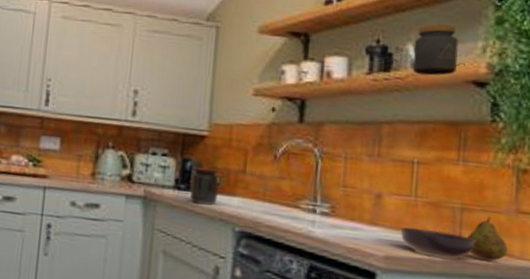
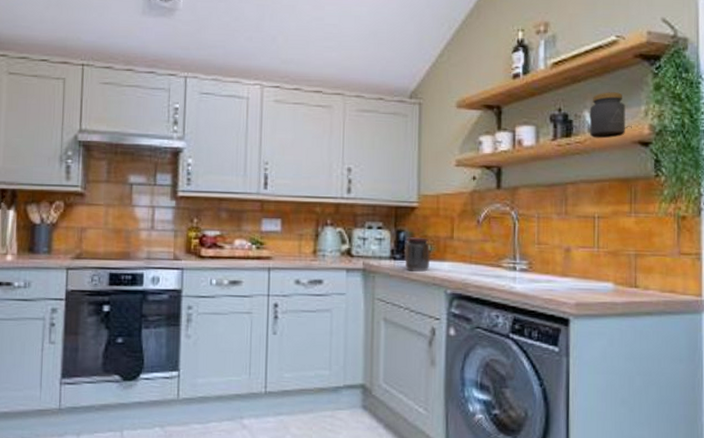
bowl: present [400,227,476,260] -> none [587,276,648,300]
fruit: present [467,217,508,261] -> none [641,260,673,299]

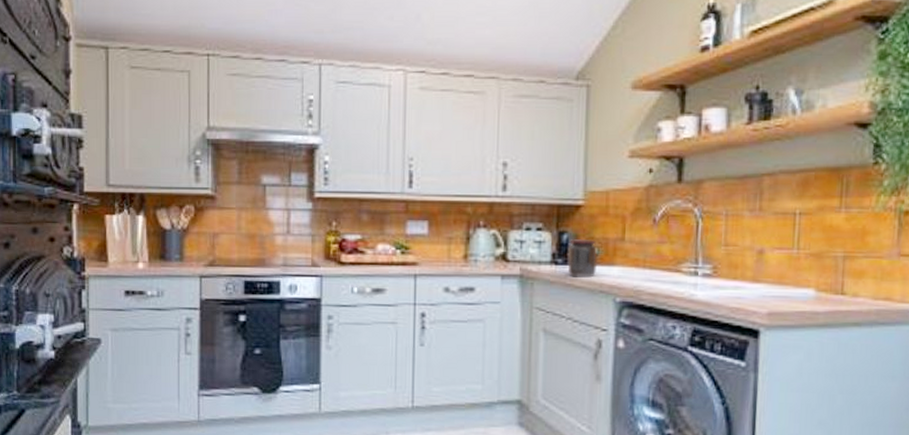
jar: present [590,92,626,139] -> none [794,64,841,121]

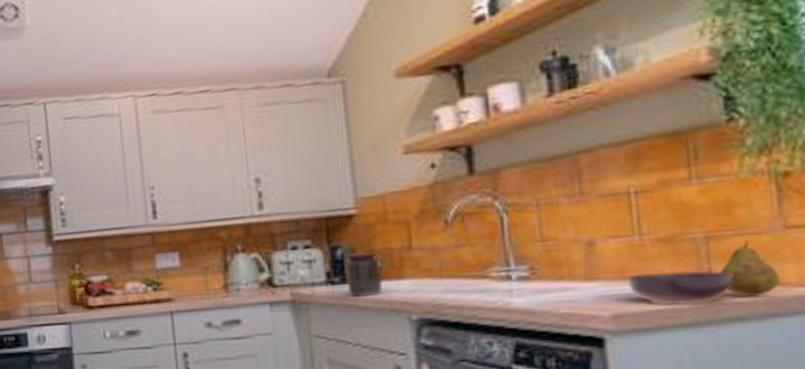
bowl: none [783,282,858,309] -> present [627,270,734,305]
fruit: none [850,263,889,307] -> present [720,241,780,297]

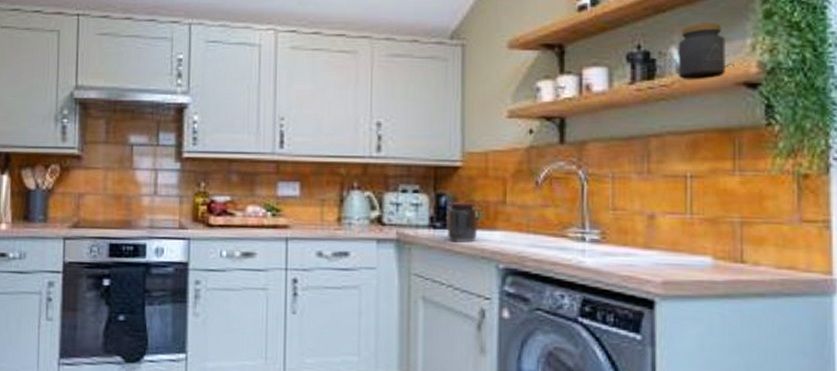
jar: none [604,11,667,83] -> present [679,23,725,80]
bowl: present [627,270,734,305] -> none [677,248,759,278]
fruit: present [720,241,780,297] -> none [750,229,793,277]

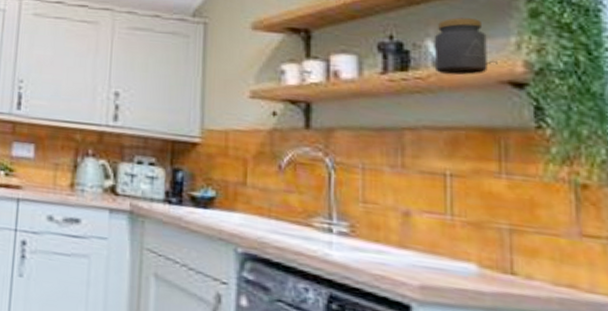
jar: present [447,202,477,243] -> none [183,178,215,223]

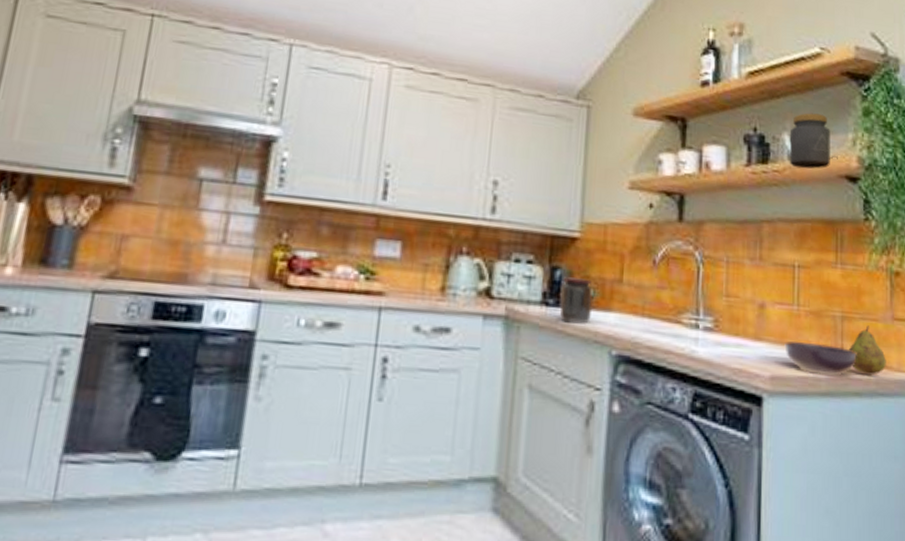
jar: none [183,178,215,223] -> present [560,277,593,324]
bowl: none [436,251,532,292] -> present [784,341,857,376]
fruit: none [521,240,573,295] -> present [849,325,886,376]

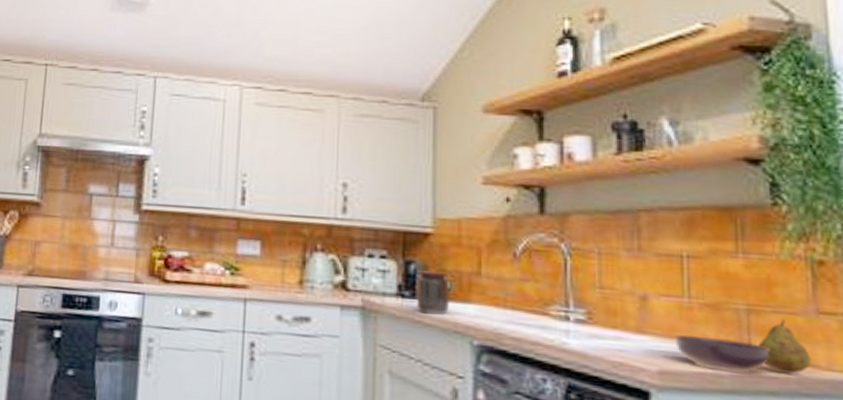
jar: present [790,113,831,169] -> none [670,94,723,154]

